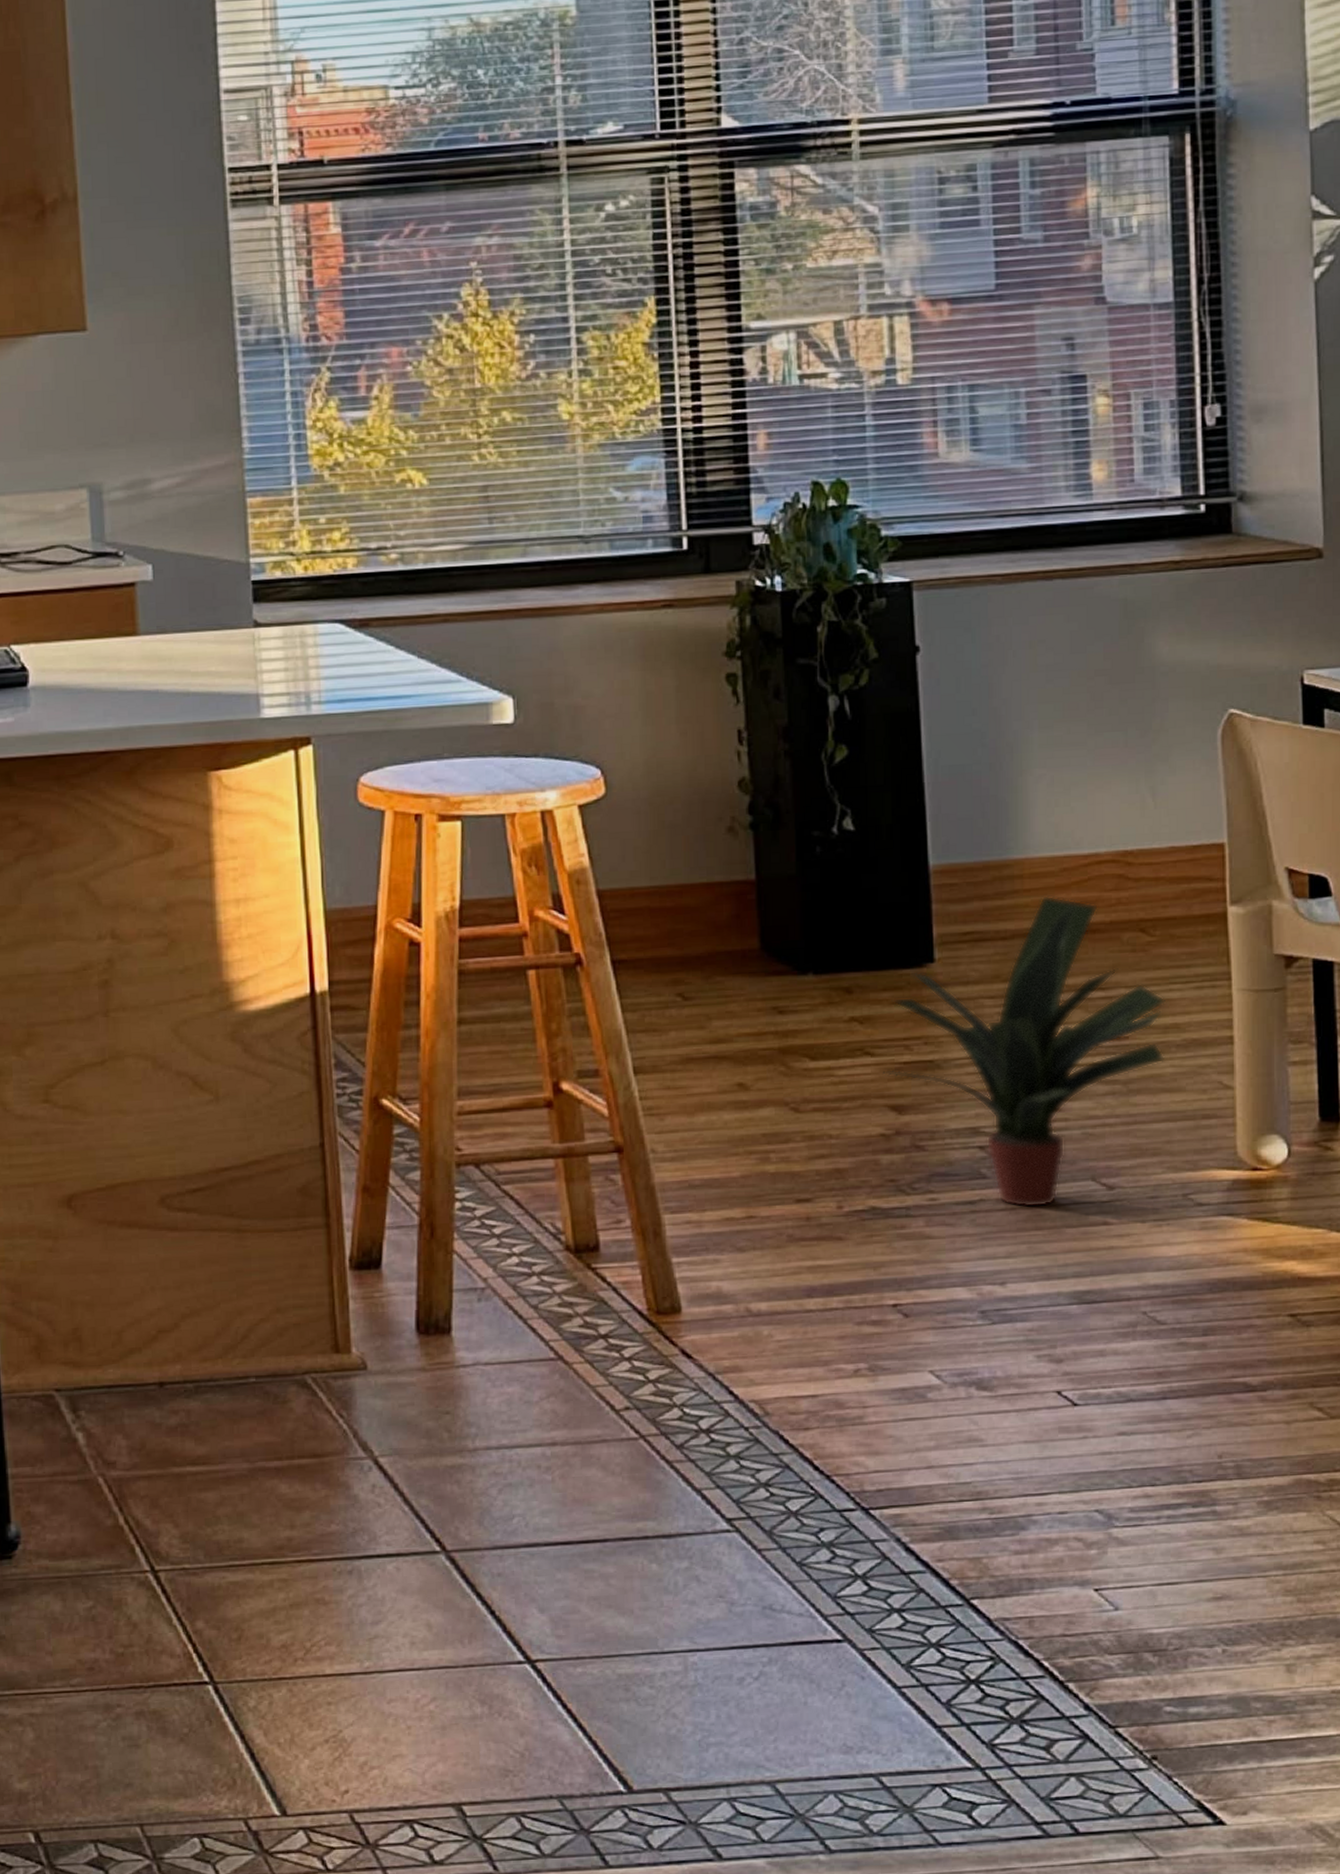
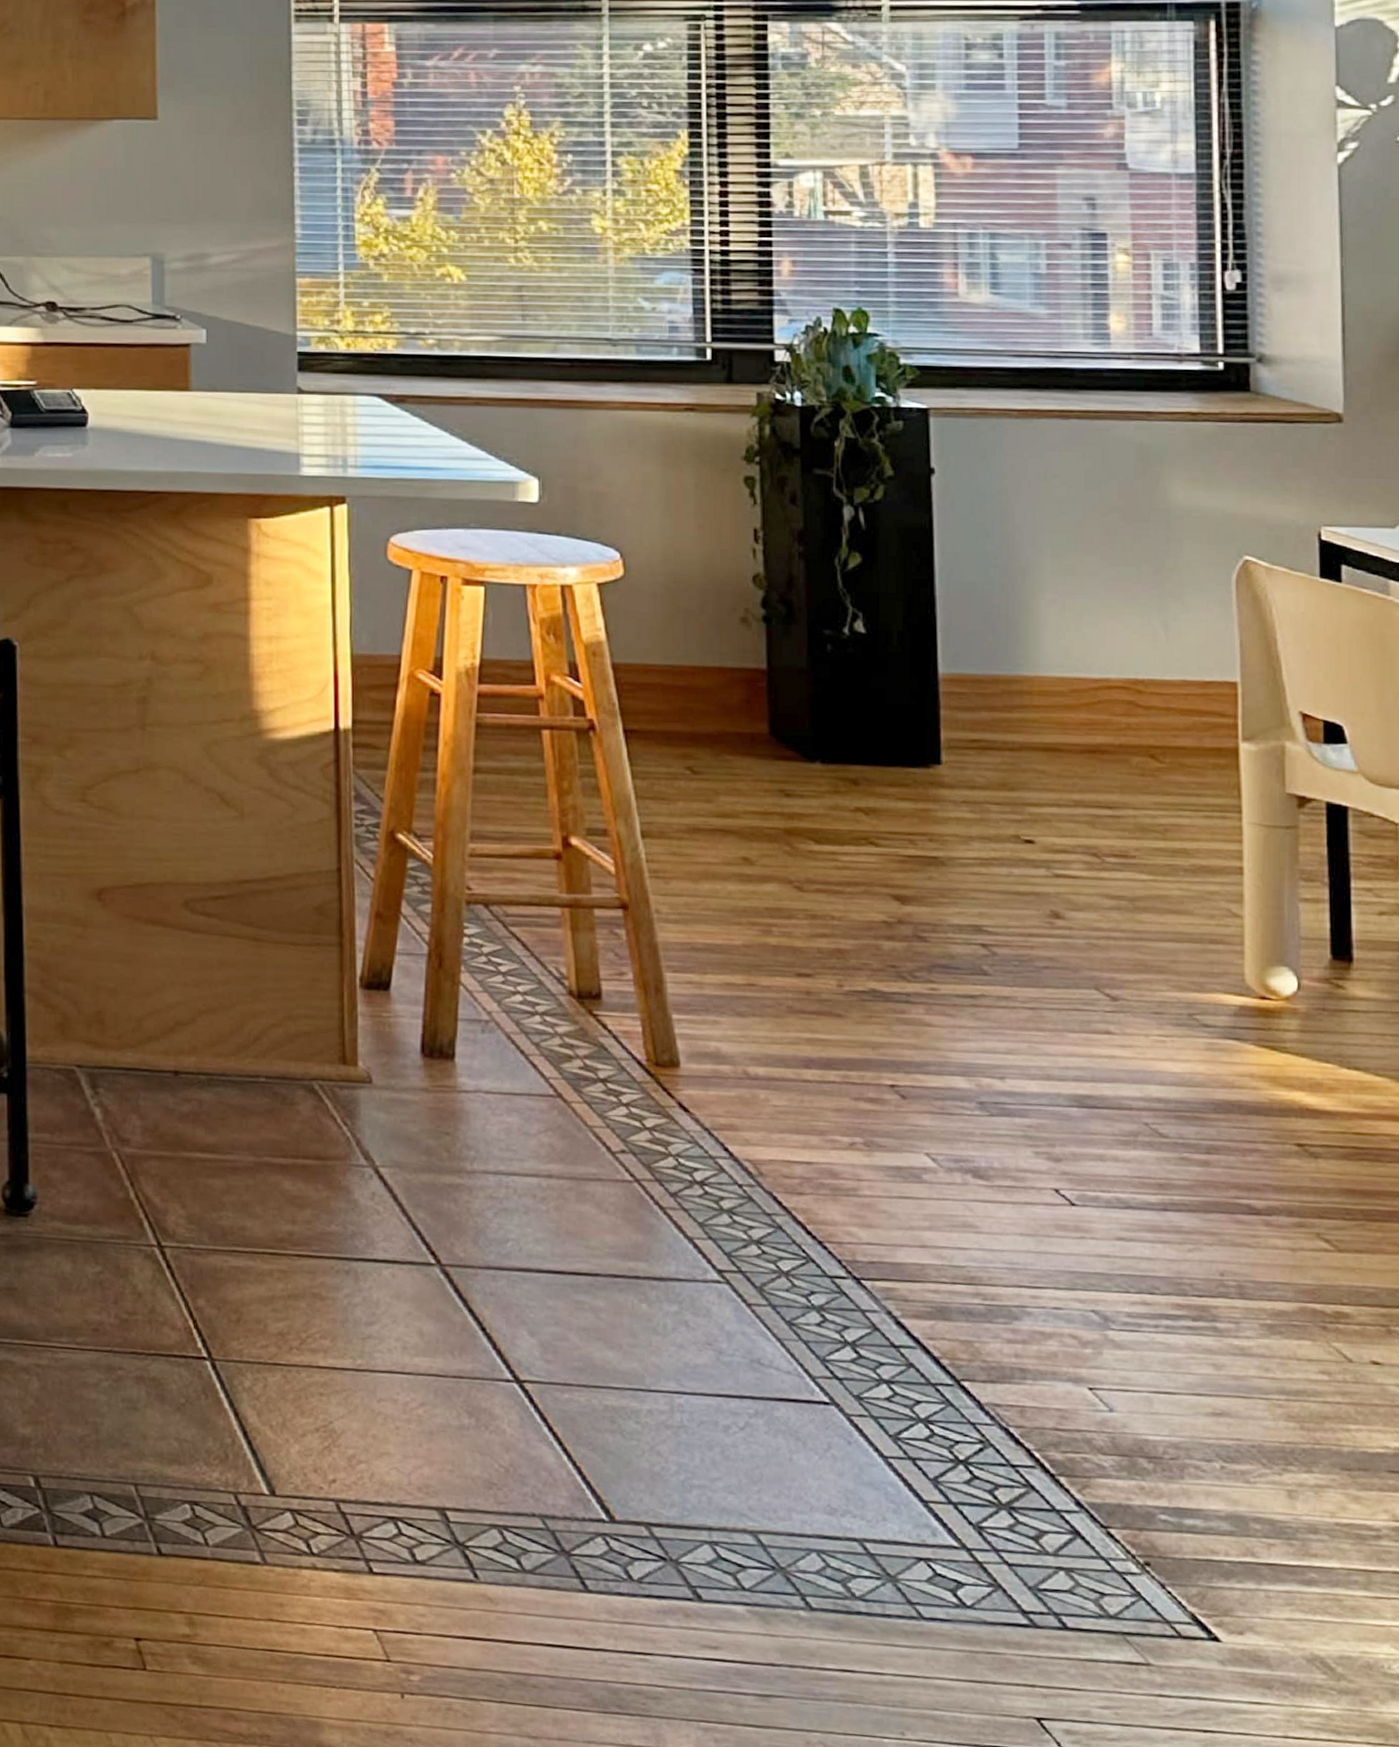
potted plant: present [882,894,1166,1208] -> none [886,712,1174,1010]

